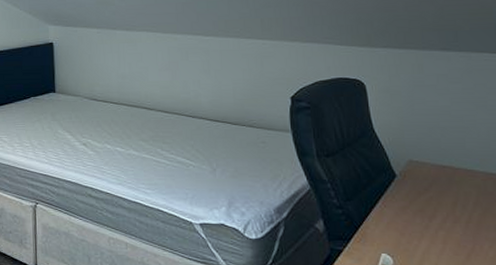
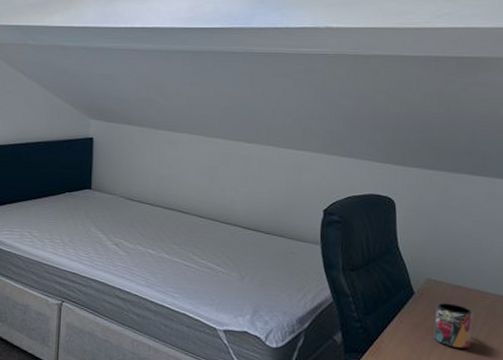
mug: none [421,184,464,230] -> present [433,303,474,348]

